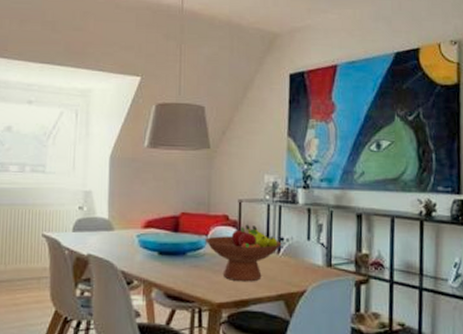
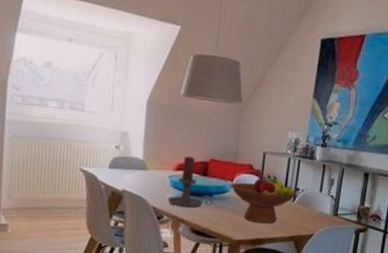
candle holder: none [137,212,187,270] -> present [167,156,213,208]

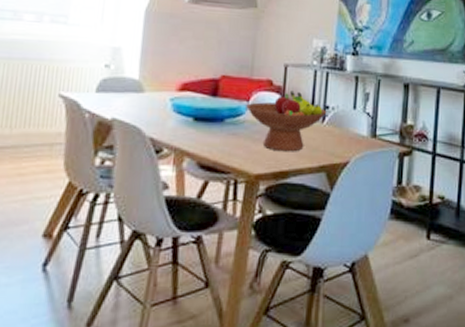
candle holder: present [167,156,213,208] -> none [168,73,225,137]

